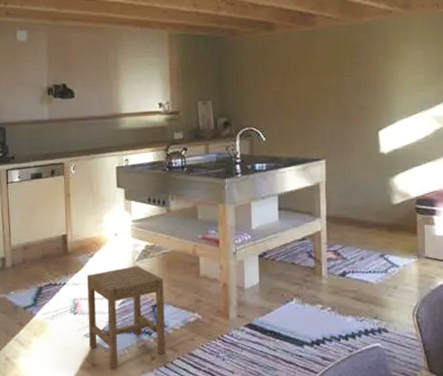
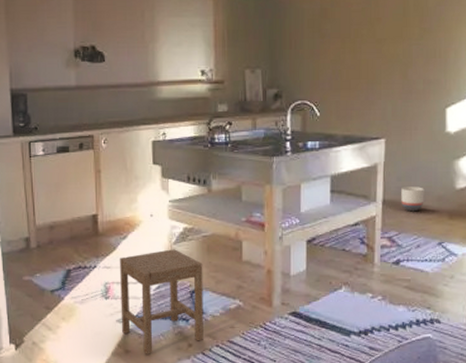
planter: none [343,203,365,226] -> present [401,187,424,212]

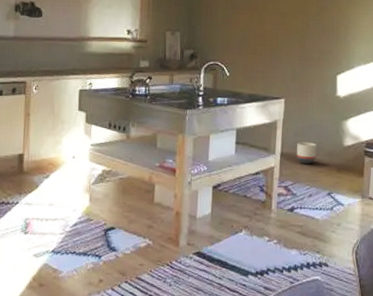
stool: present [119,249,203,354] -> none [37,189,118,289]

